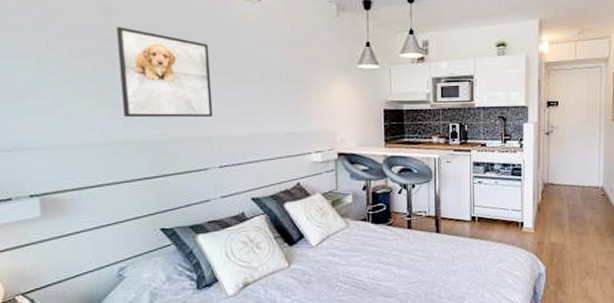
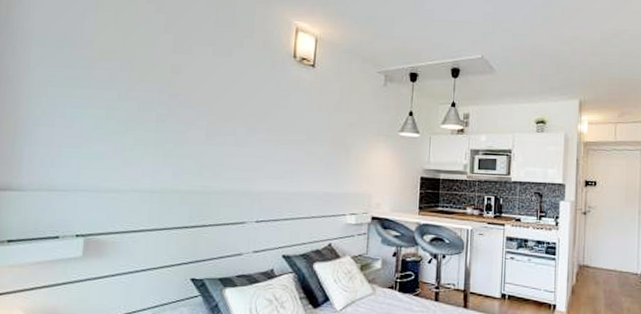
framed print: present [116,27,213,118] -> none [175,84,262,173]

